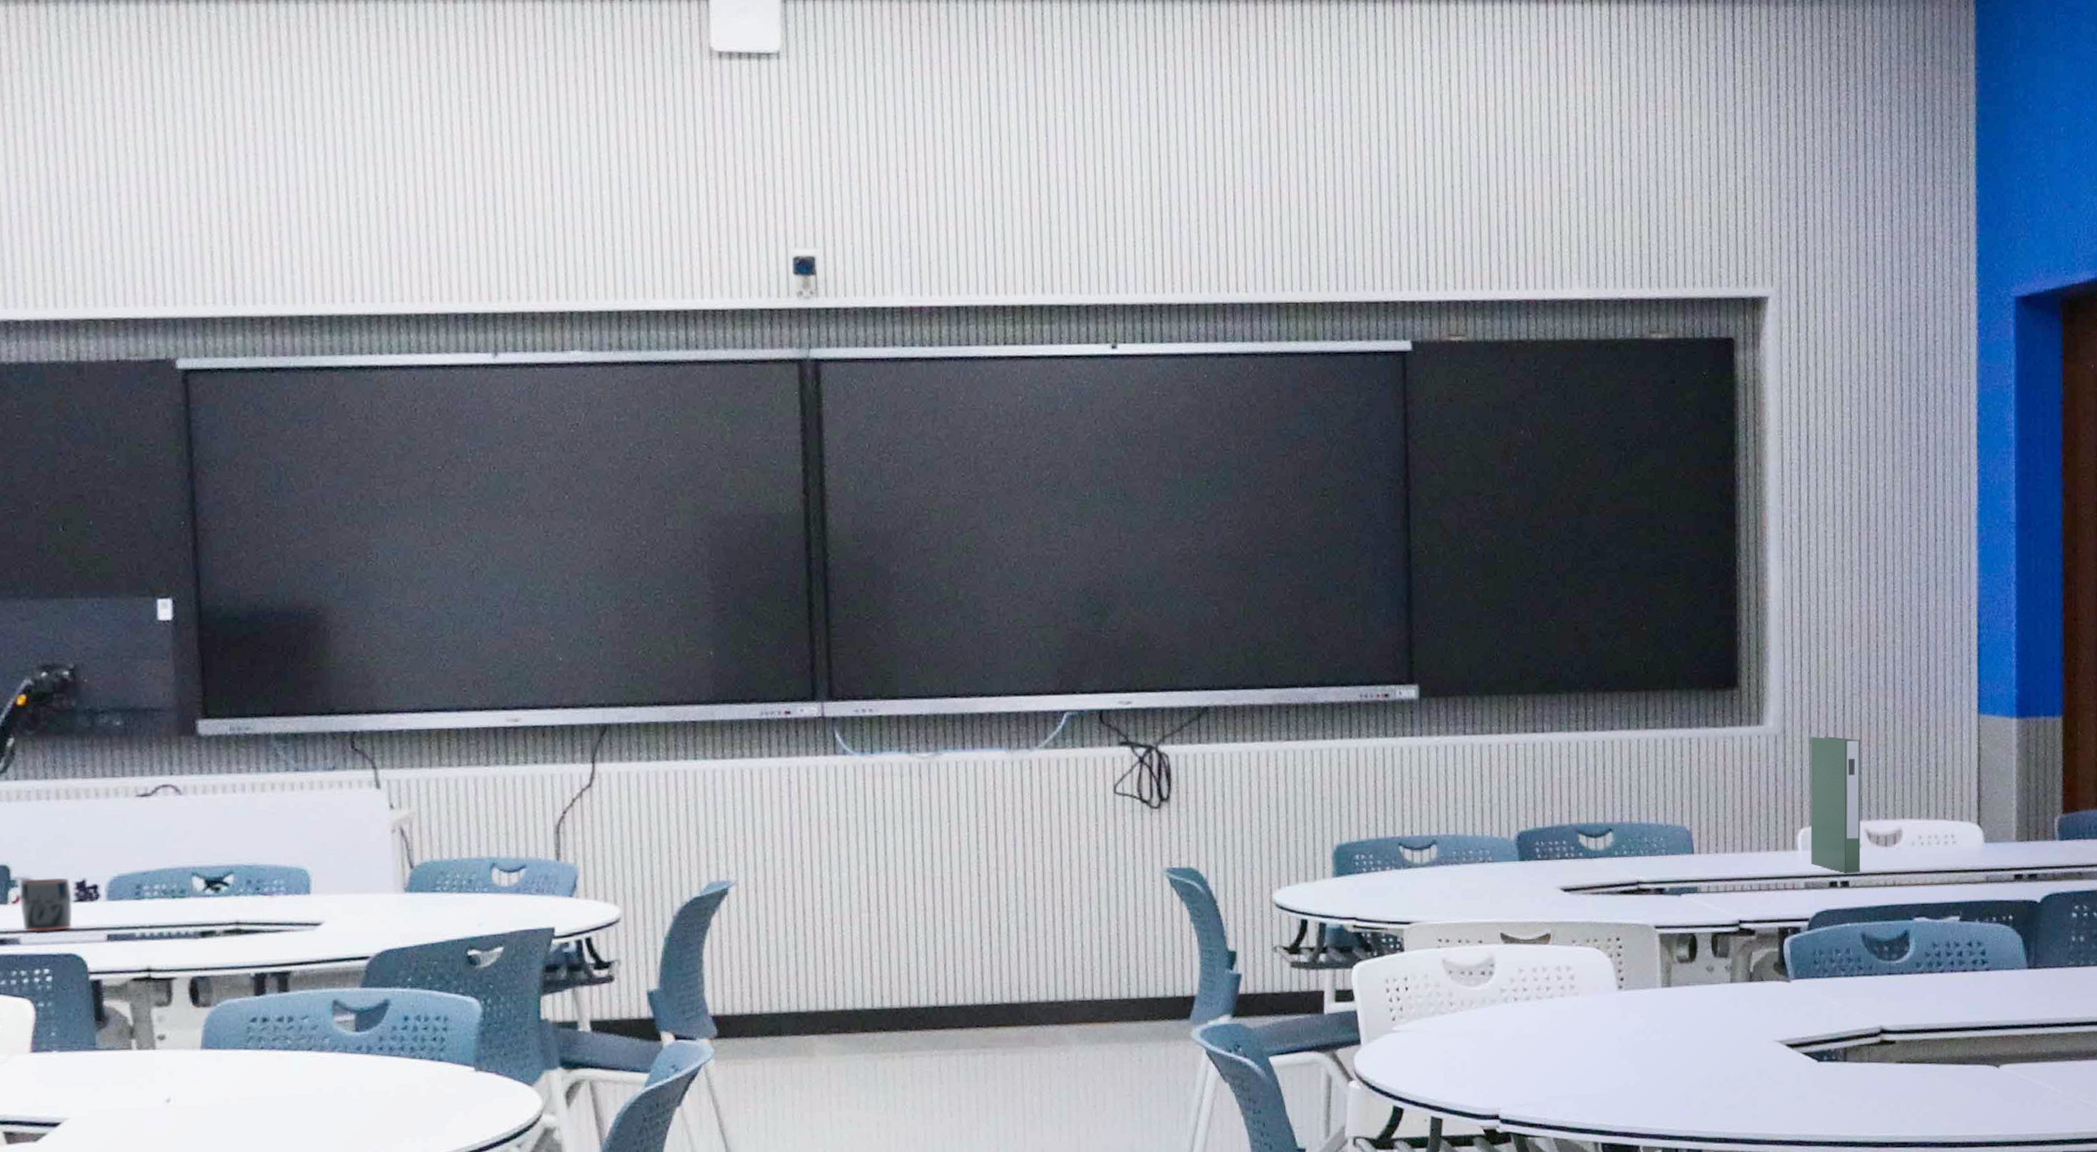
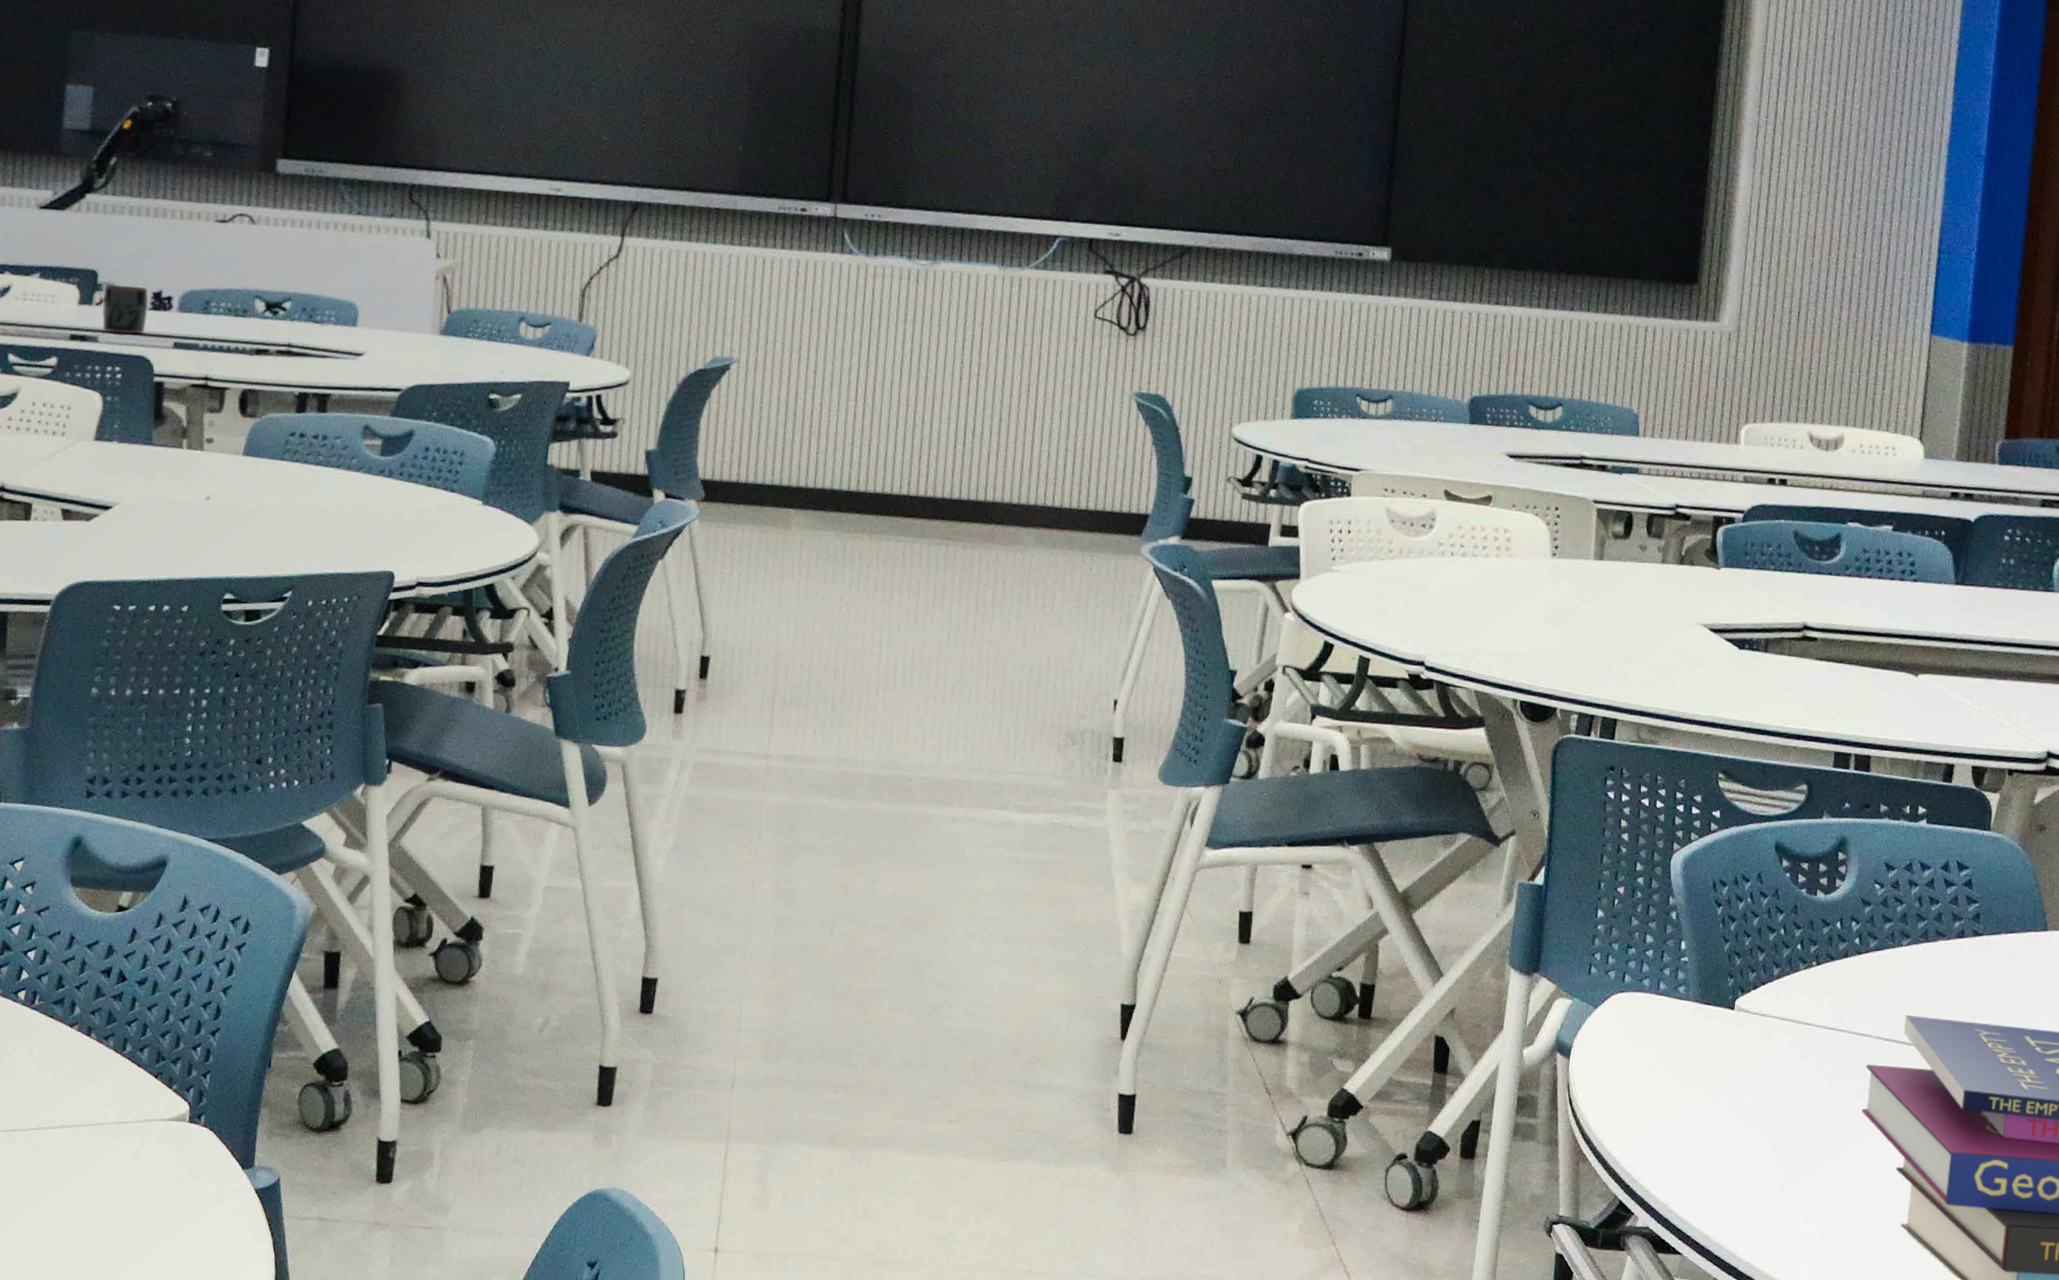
binder: present [1810,736,1861,873] -> none [1752,337,1813,473]

